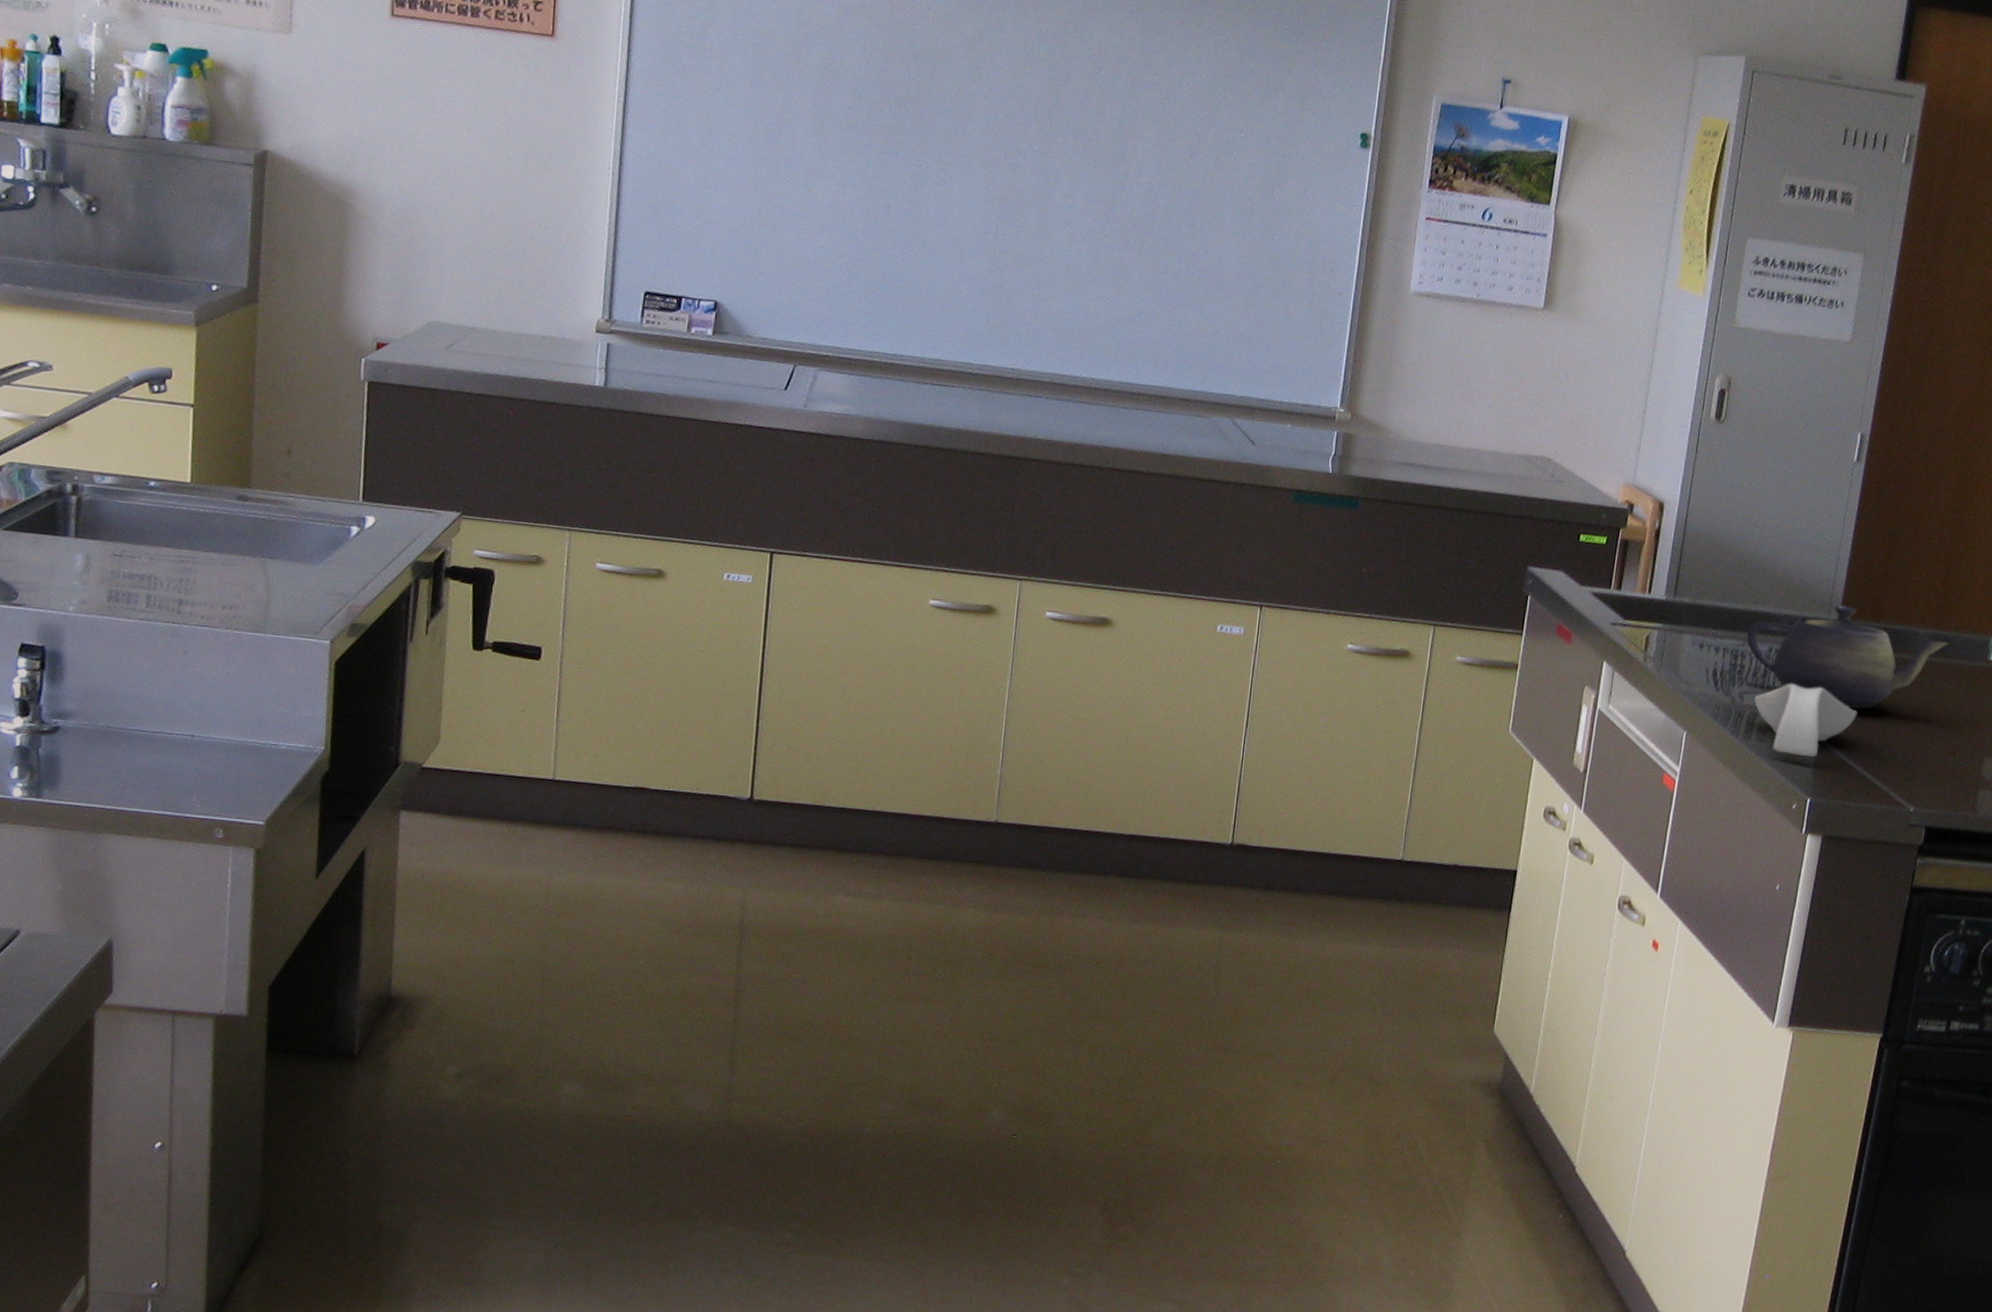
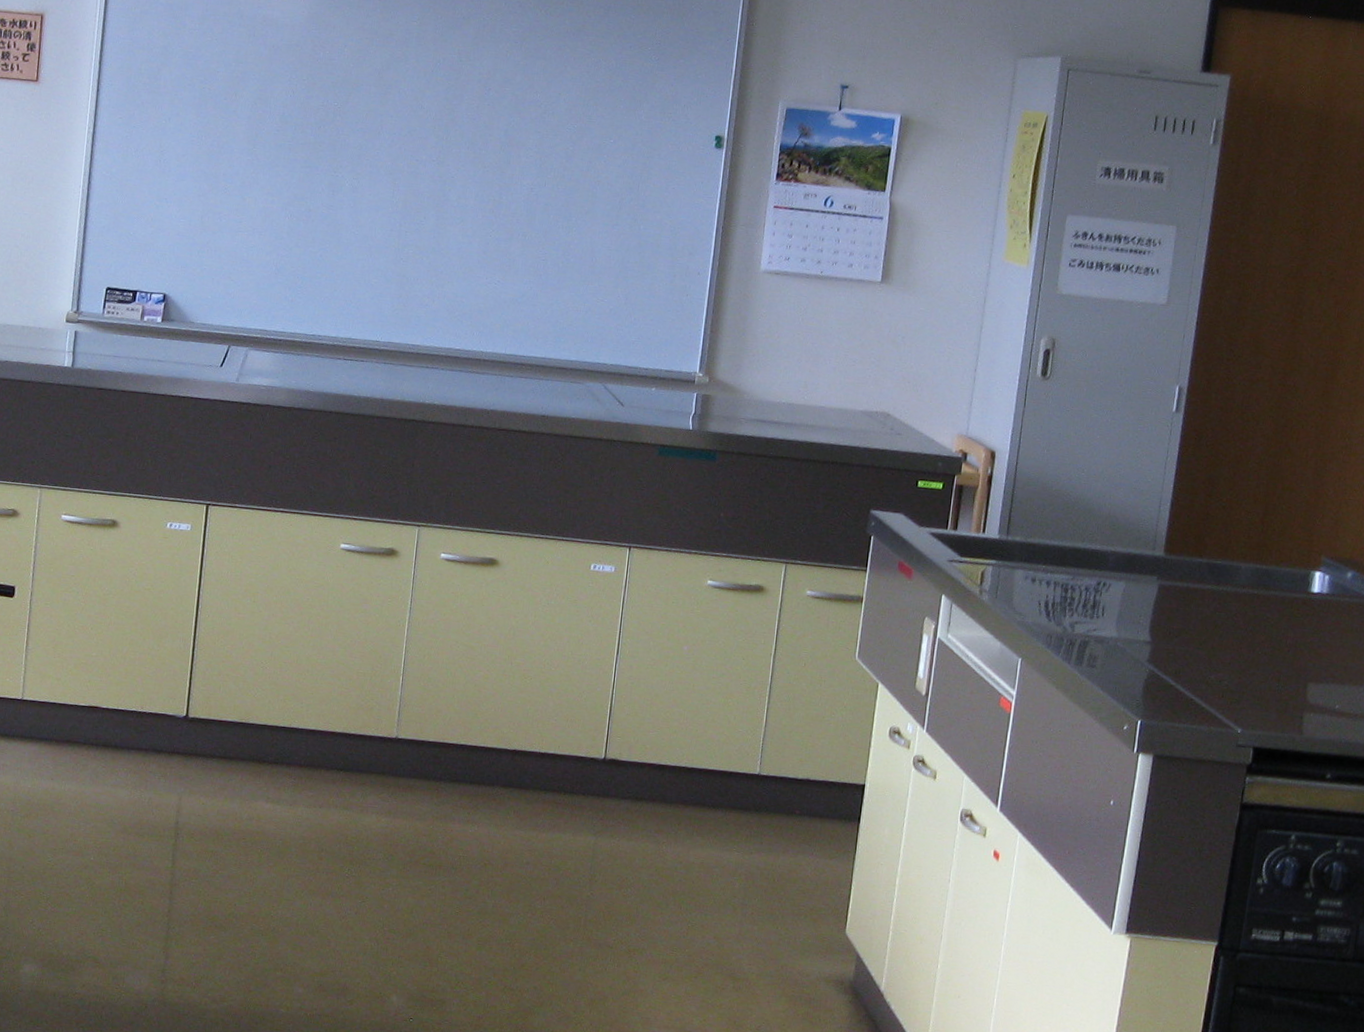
teapot: present [1746,605,1950,709] -> none [1075,542,1271,637]
spoon rest: present [1754,684,1857,757] -> none [1085,614,1184,682]

